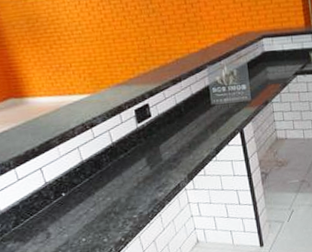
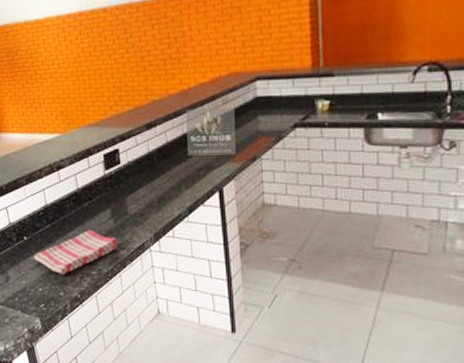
dish towel: none [73,178,156,224] -> present [33,229,118,276]

